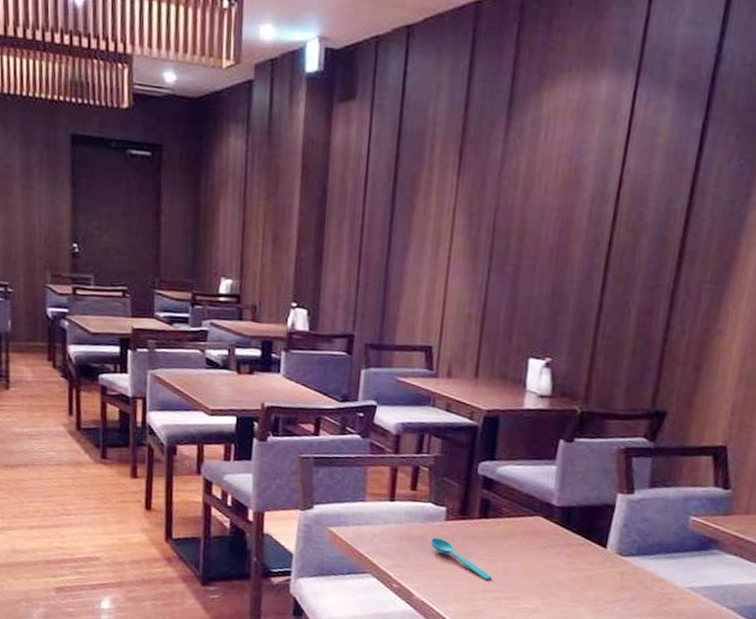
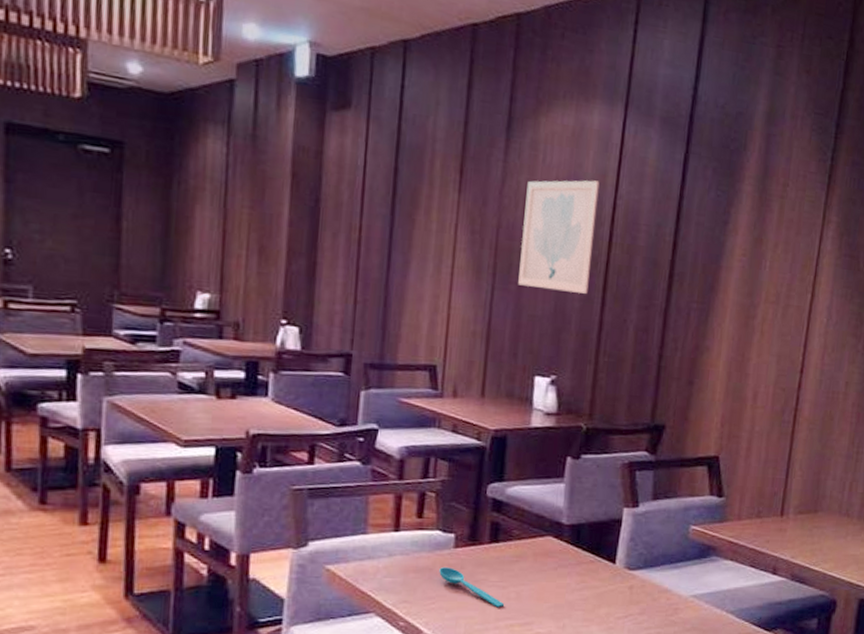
wall art: none [515,155,605,275] -> present [518,180,600,294]

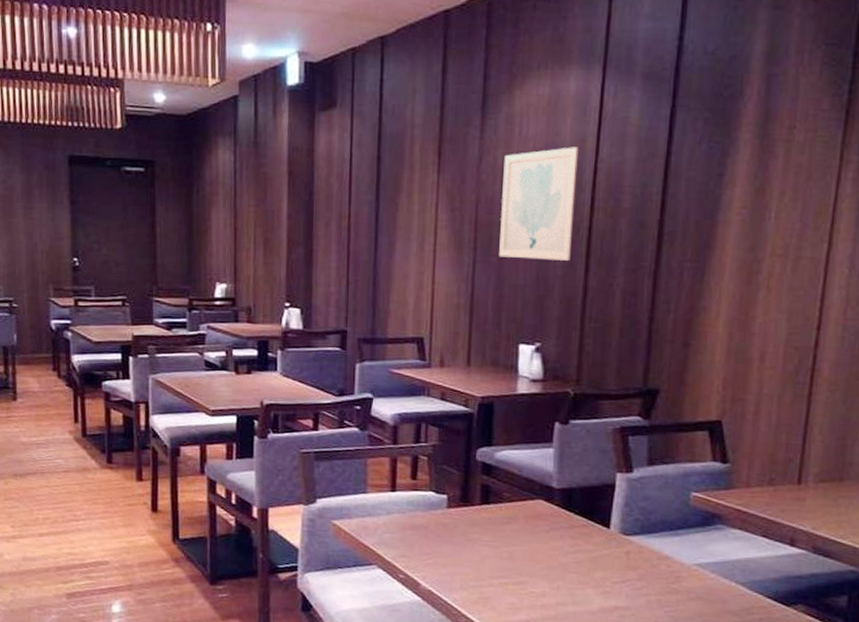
spoon: present [439,567,505,608] -> none [434,526,498,566]

